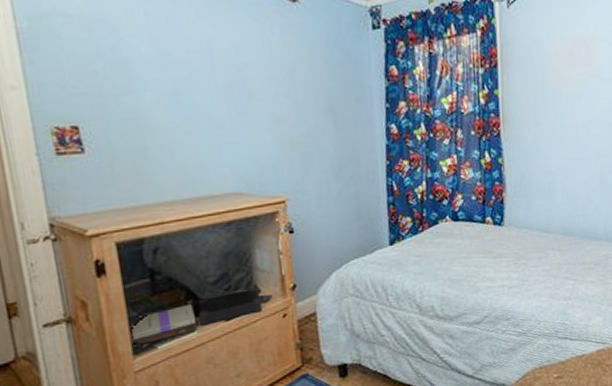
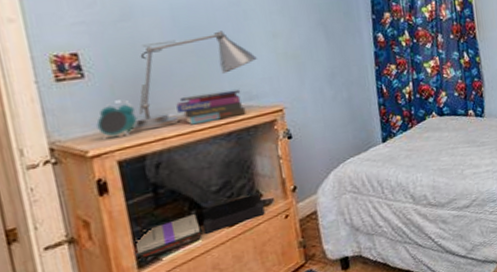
alarm clock: none [95,178,136,219] -> present [96,99,138,140]
desk lamp: none [127,111,260,214] -> present [128,30,257,133]
books: none [176,174,247,211] -> present [176,88,247,125]

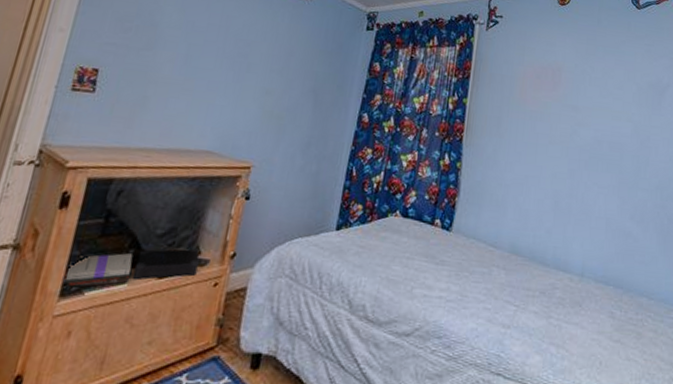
alarm clock: present [96,99,138,140] -> none [84,119,124,158]
desk lamp: present [128,30,257,133] -> none [109,74,245,156]
books: present [176,88,247,125] -> none [157,129,220,163]

